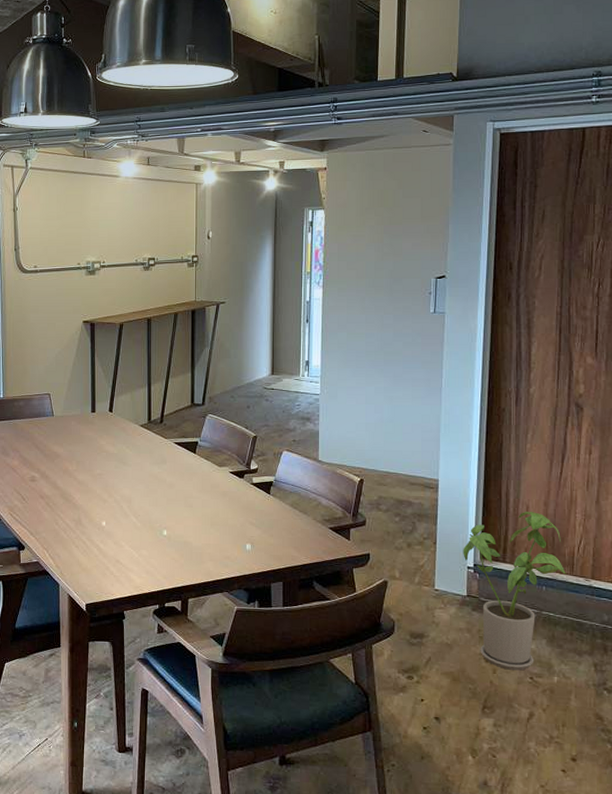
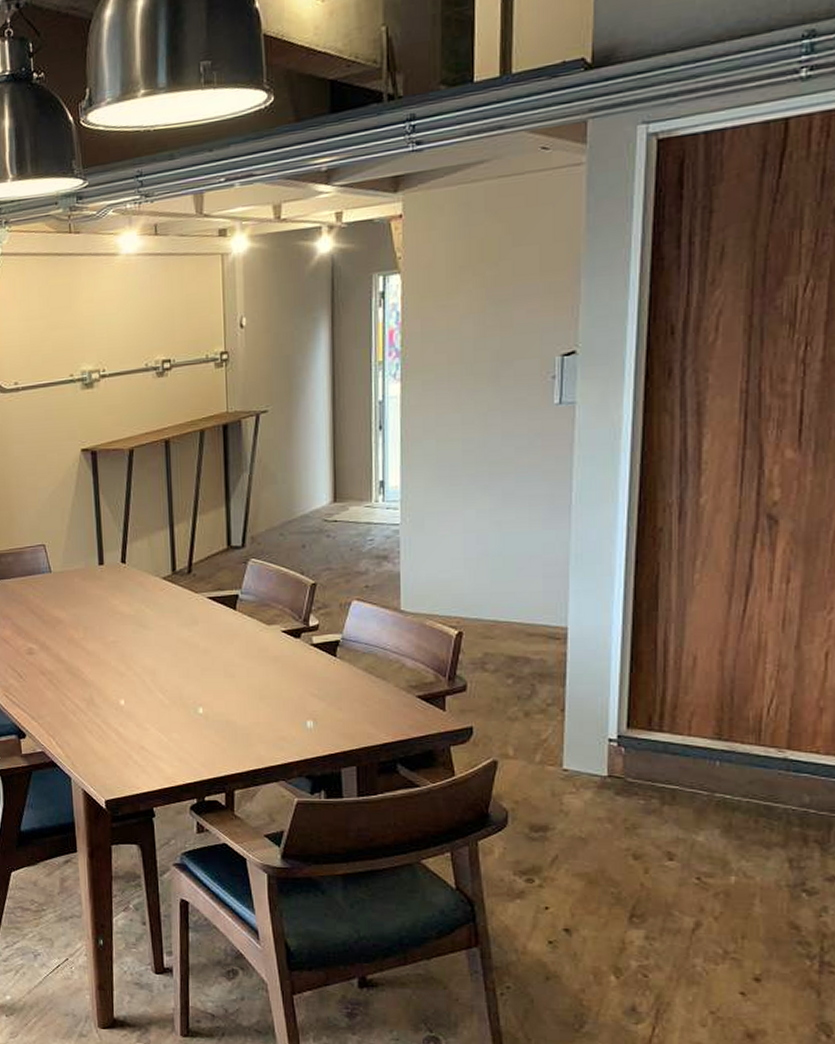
house plant: present [463,511,566,671] -> none [602,663,750,869]

